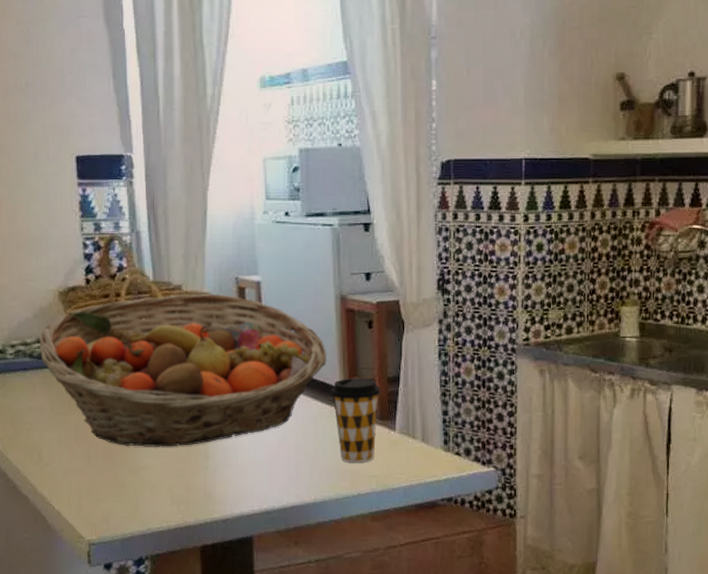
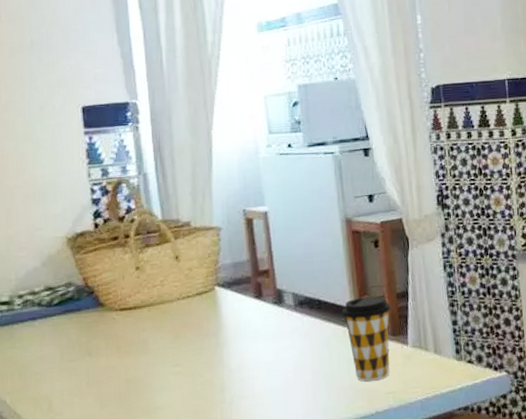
fruit basket: present [39,294,326,447] -> none [47,227,336,388]

